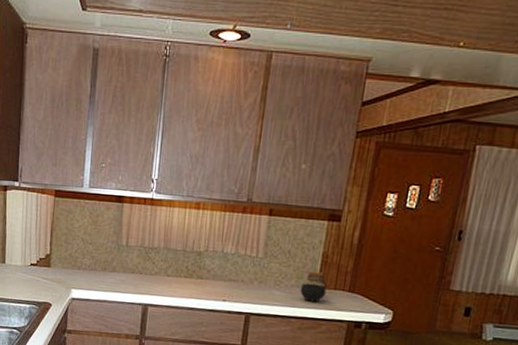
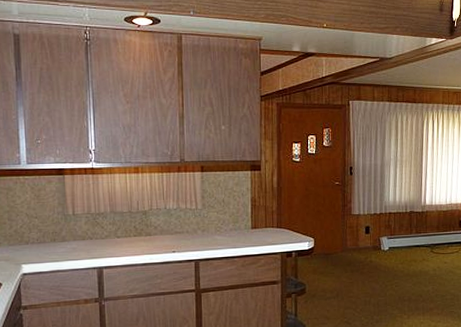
jar: present [300,271,330,302] -> none [238,215,261,241]

